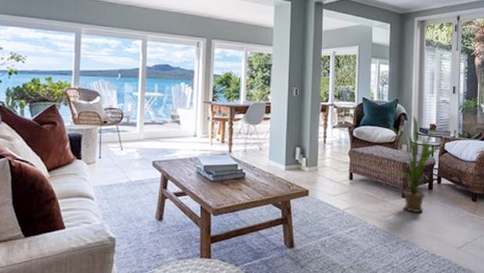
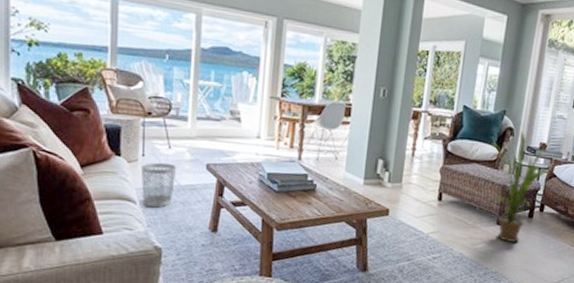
wastebasket: none [97,163,127,202] -> present [140,162,176,208]

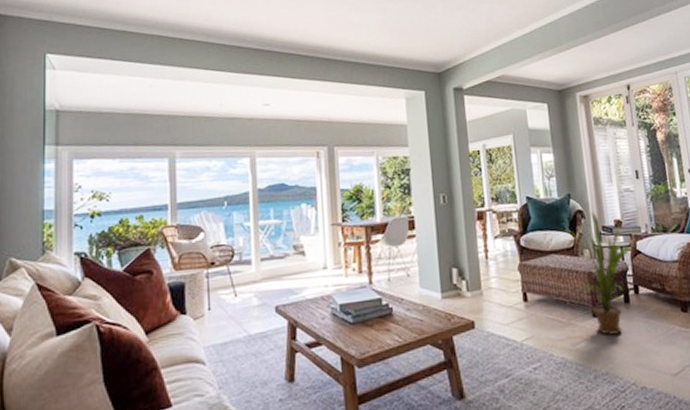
wastebasket: present [140,162,176,208] -> none [207,312,245,366]

